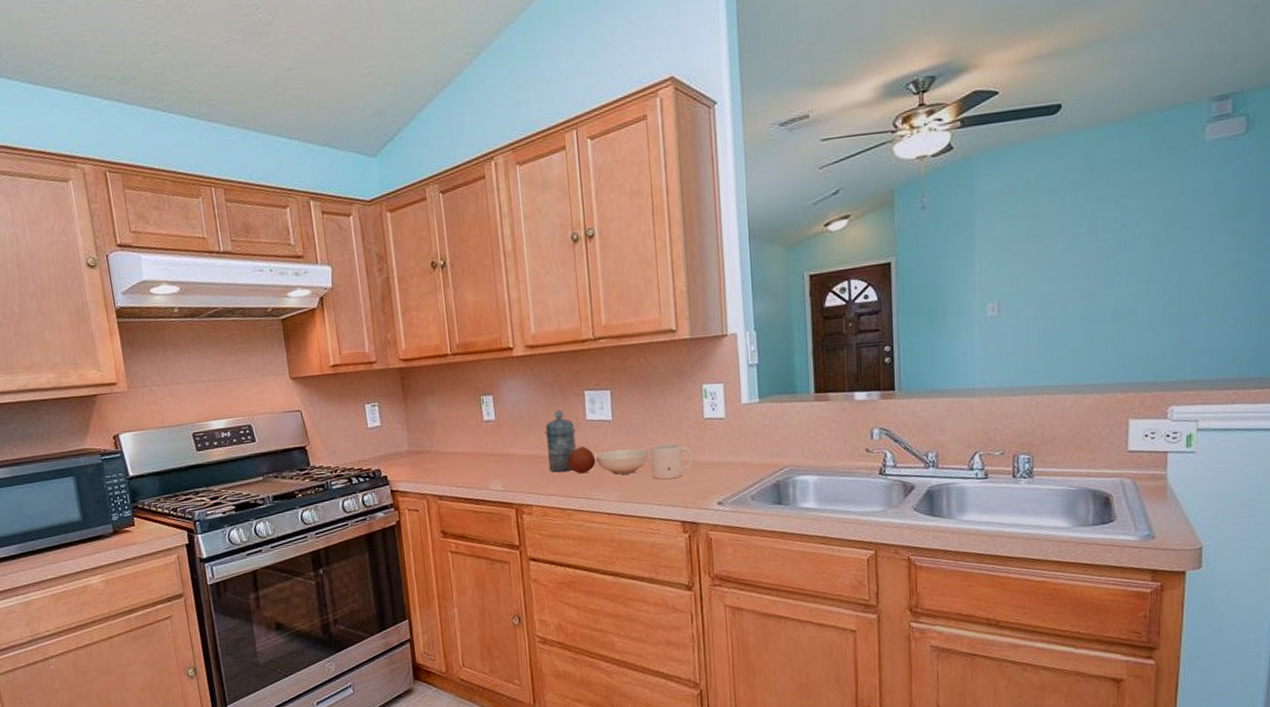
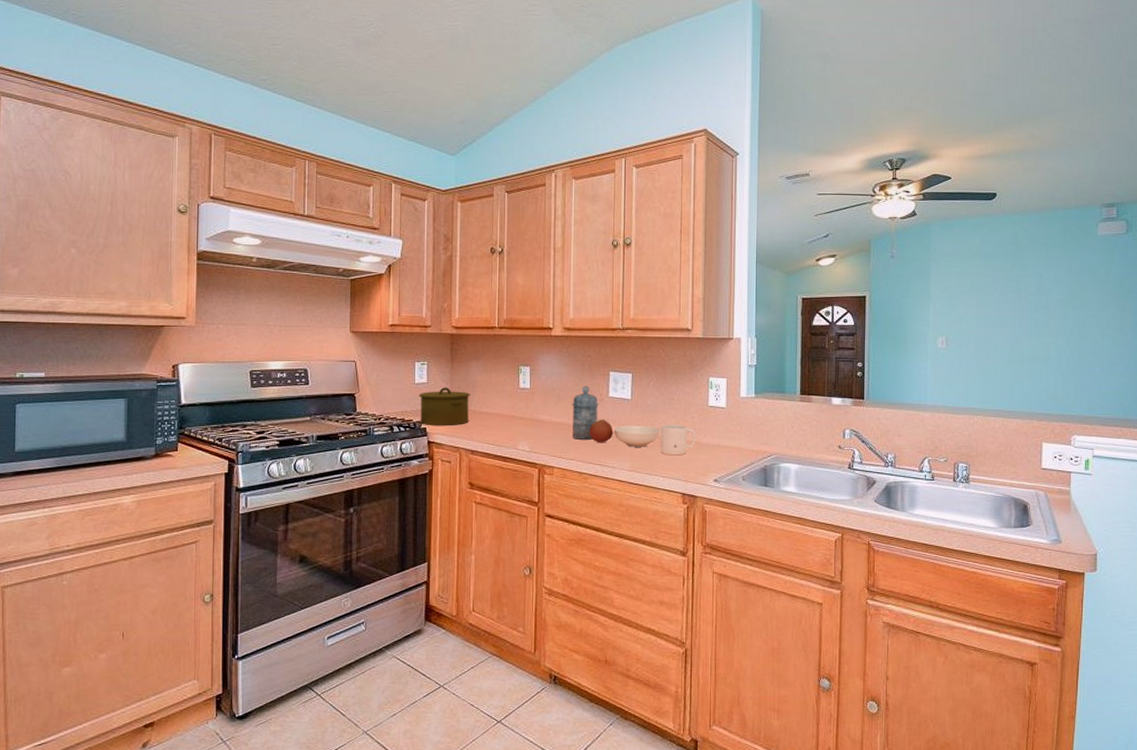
cooking pot: none [374,428,432,474] -> present [419,387,470,426]

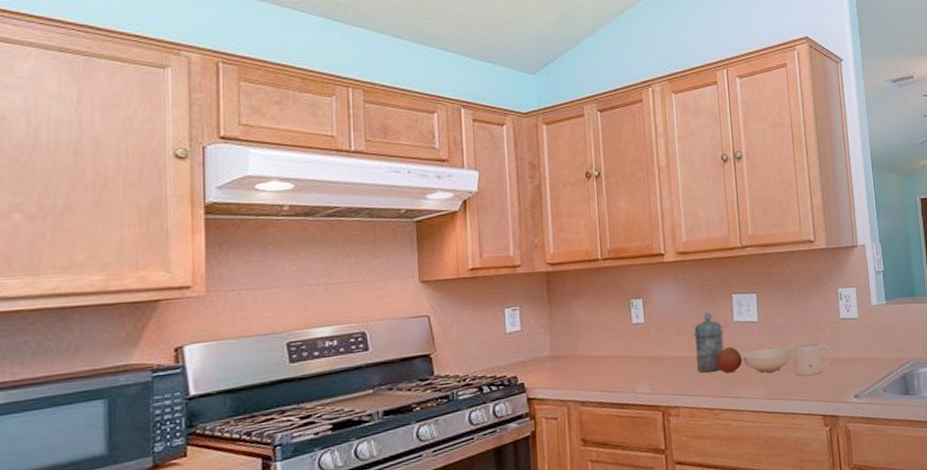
cooking pot: present [419,387,470,426] -> none [512,333,575,380]

